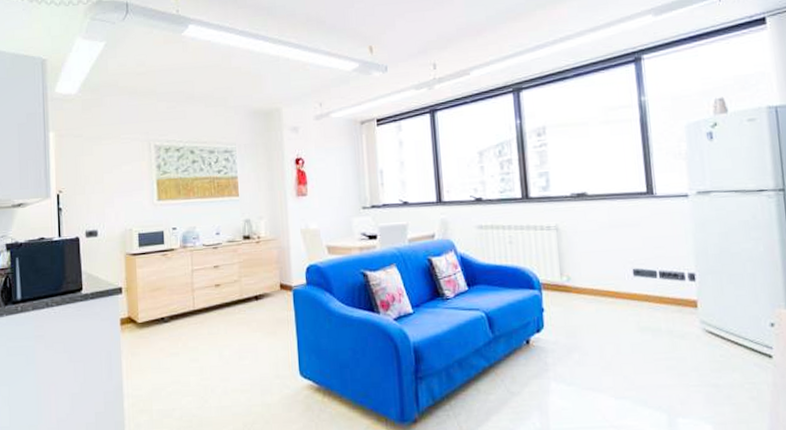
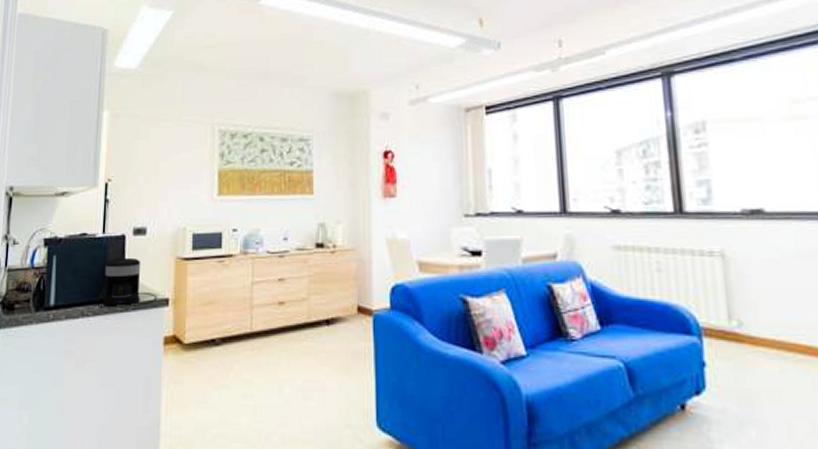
coffee maker: none [59,256,112,300] -> present [97,257,158,309]

